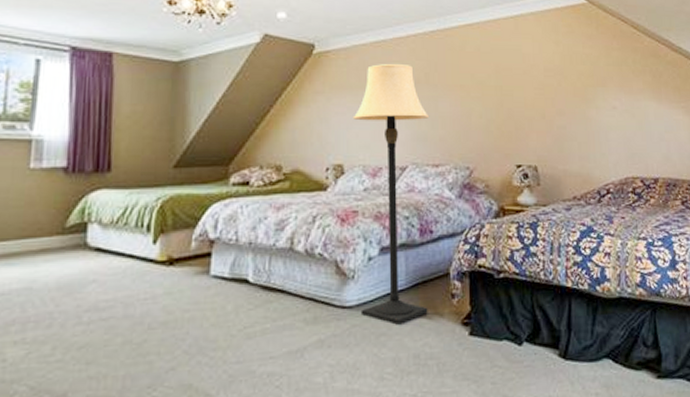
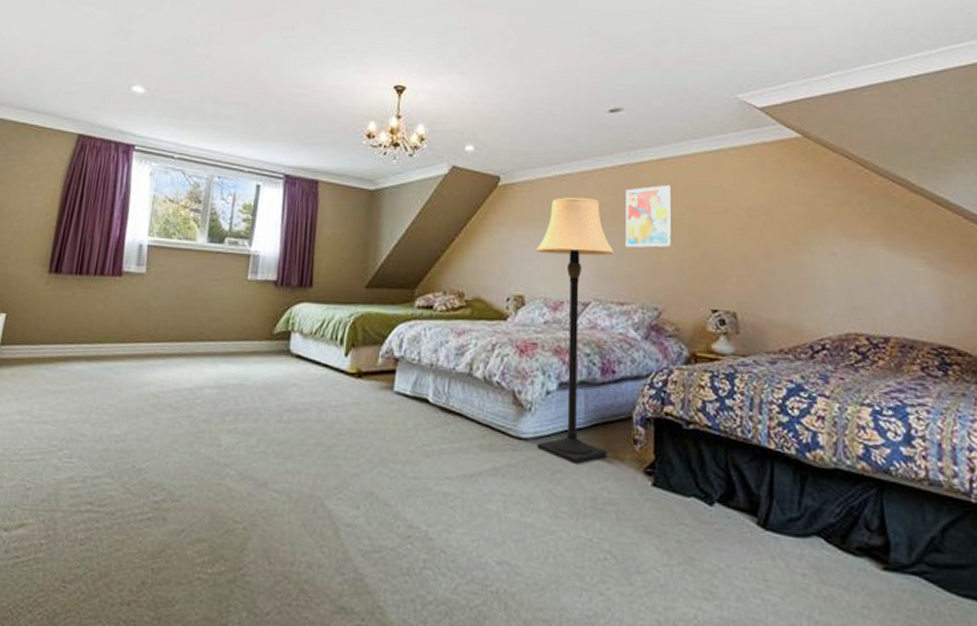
wall art: none [437,49,481,111] -> present [625,184,672,248]

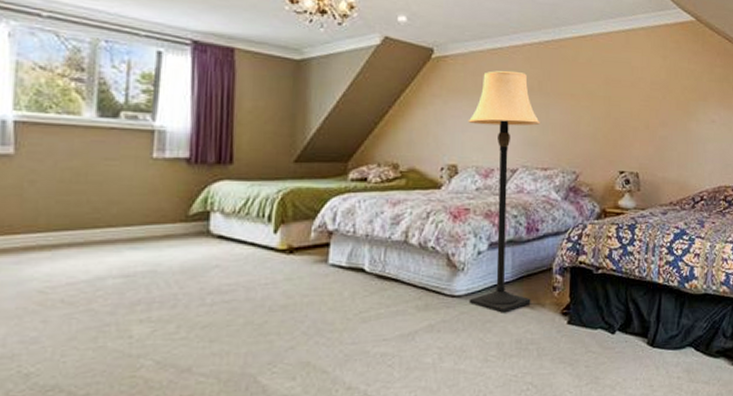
wall art: present [625,184,672,248] -> none [549,60,590,118]

